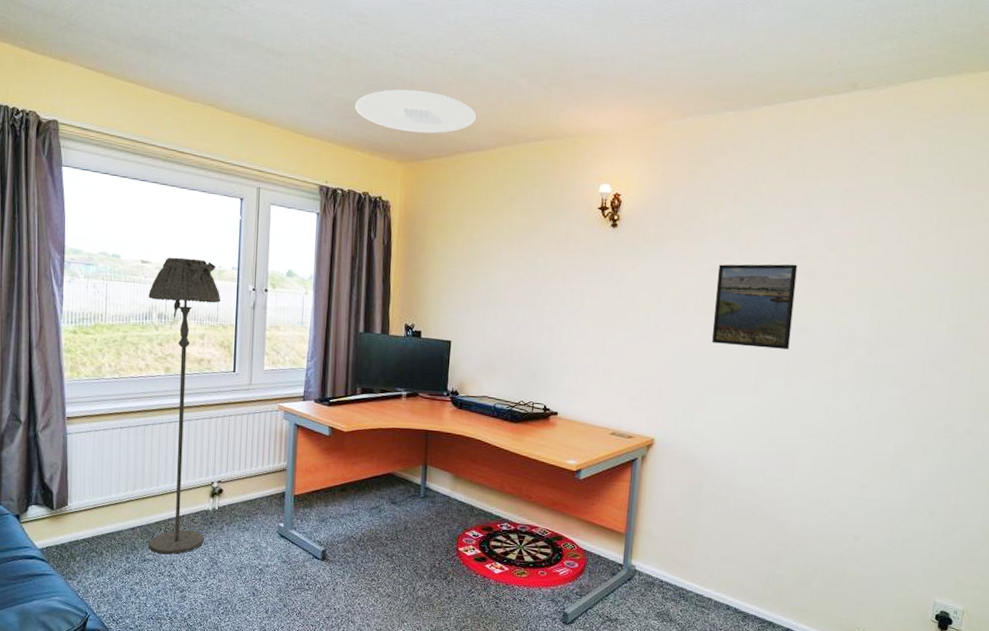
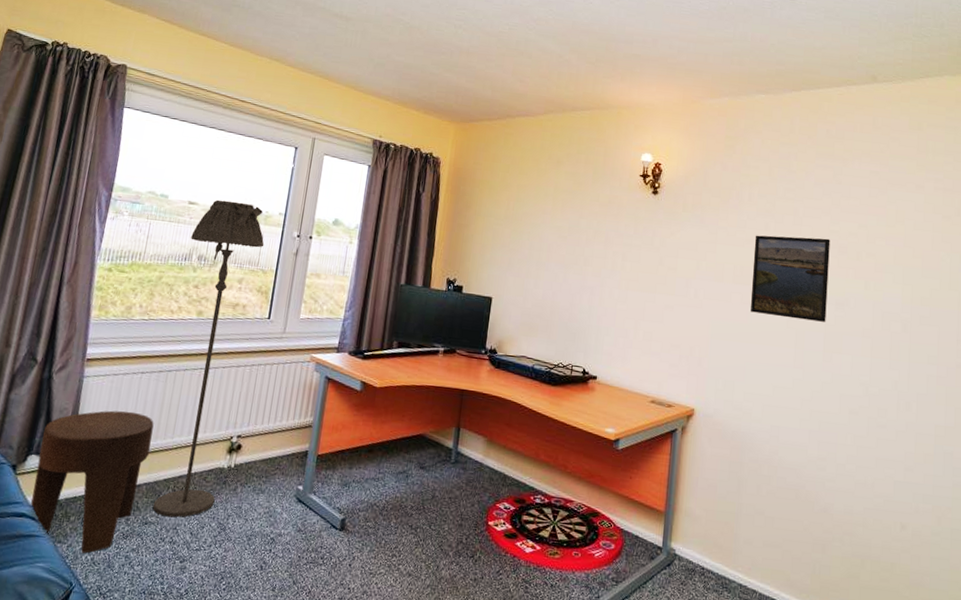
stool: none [38,463,139,588] -> present [31,410,154,554]
ceiling light: present [355,89,477,134] -> none [413,56,528,98]

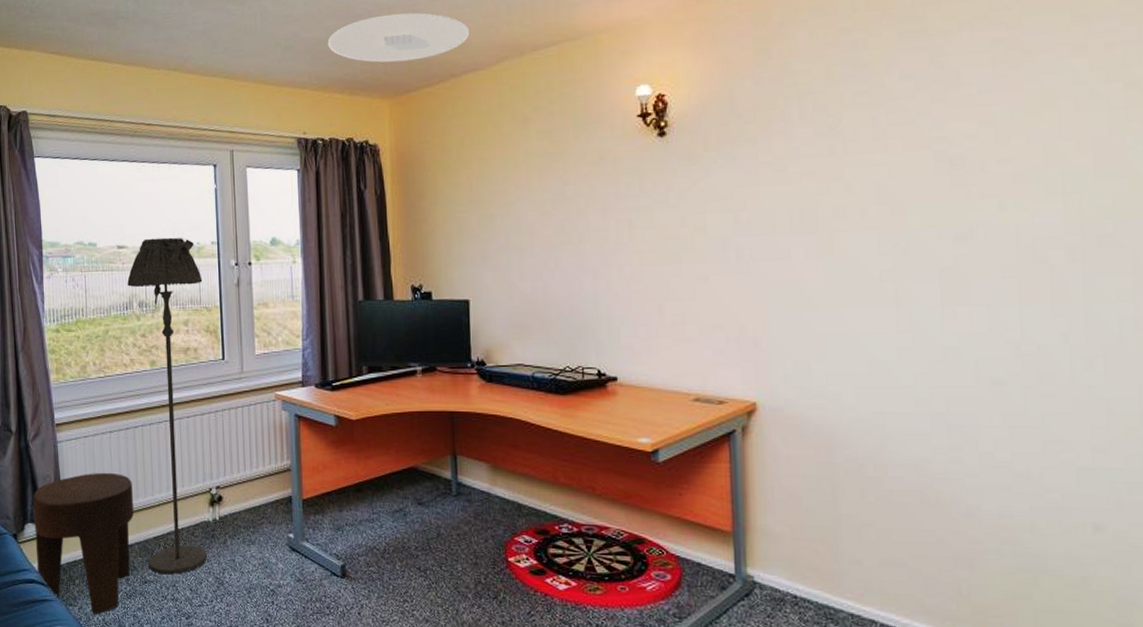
ceiling light: none [413,56,528,98] -> present [327,12,470,63]
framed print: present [750,235,830,322] -> none [815,150,941,269]

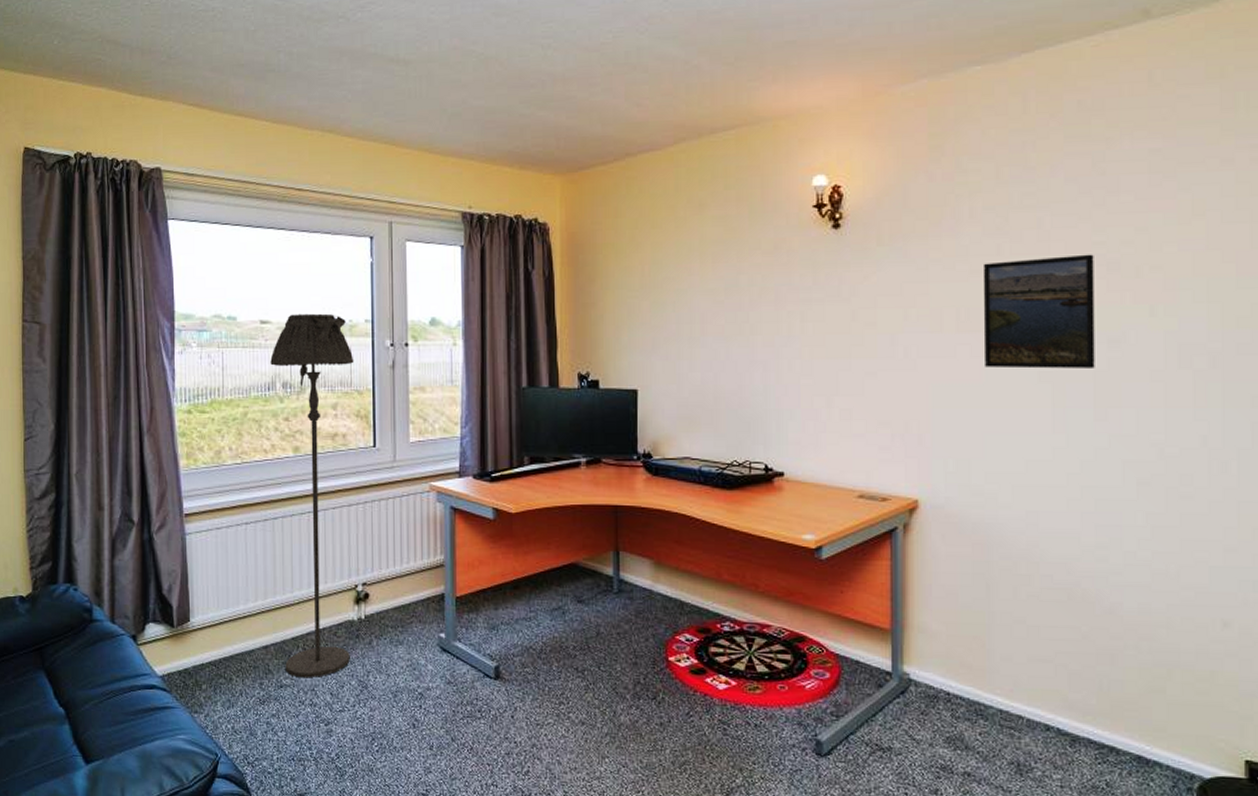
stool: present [33,472,135,615] -> none [155,567,271,722]
ceiling light: present [327,12,470,63] -> none [497,85,647,138]
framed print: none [815,150,941,269] -> present [982,254,1095,369]

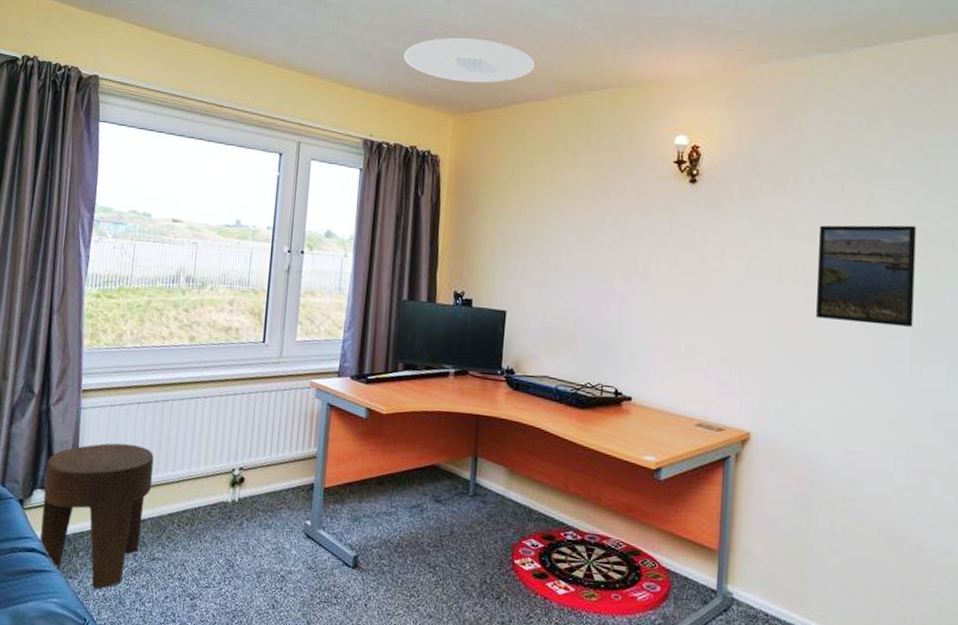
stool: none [155,567,271,722] -> present [40,443,154,590]
floor lamp: present [270,313,354,678] -> none [159,215,254,554]
ceiling light: none [497,85,647,138] -> present [403,37,535,83]

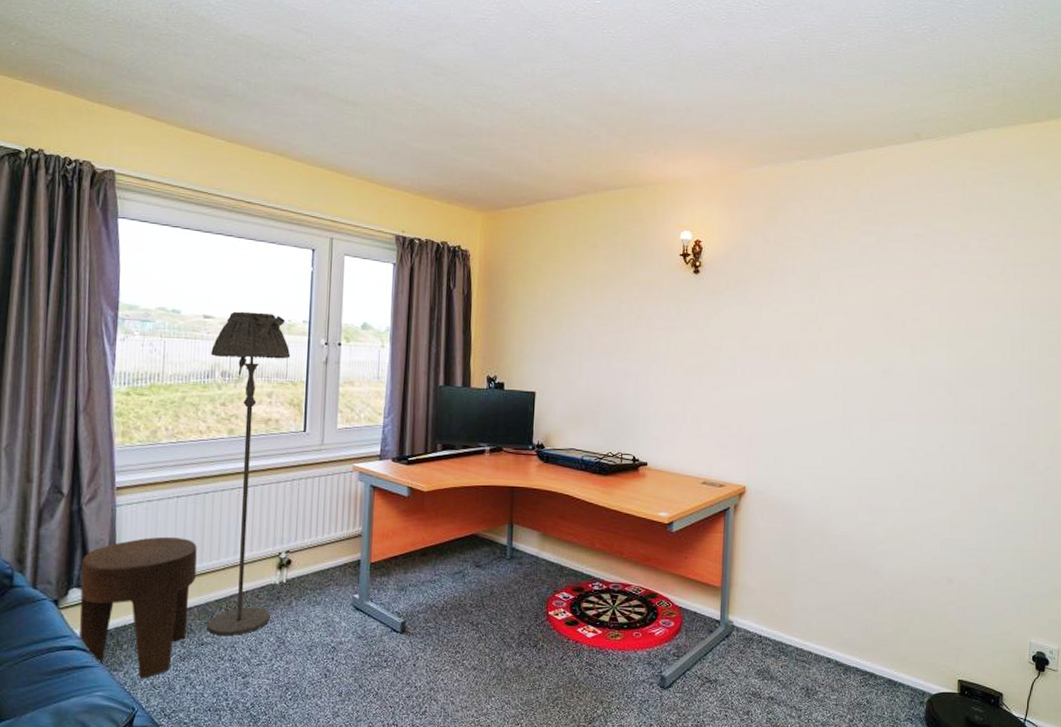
floor lamp: none [159,215,254,554] -> present [207,311,291,636]
ceiling light: present [403,37,535,83] -> none [432,138,556,183]
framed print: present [816,225,916,327] -> none [797,306,876,391]

